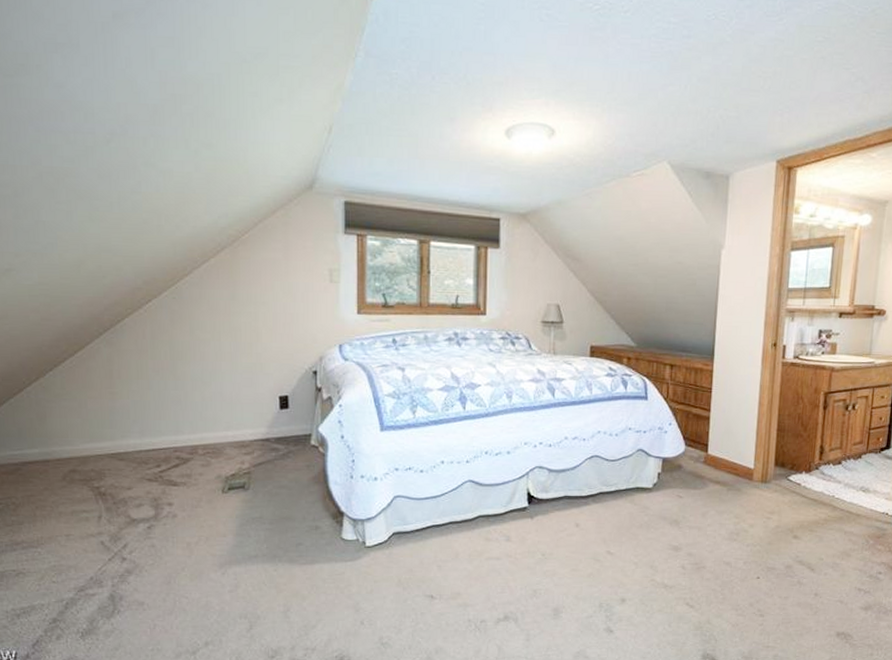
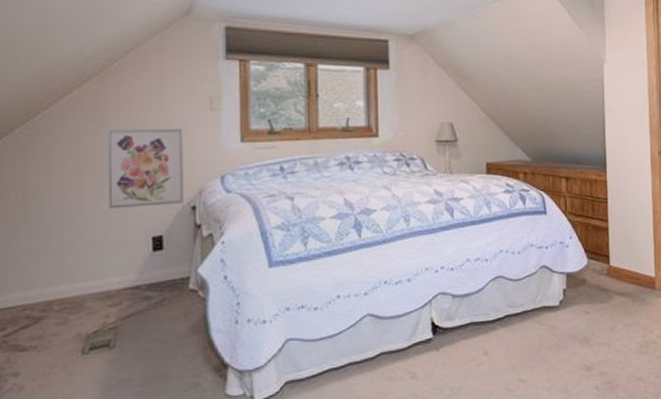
wall art: none [239,296,306,370] -> present [107,128,184,210]

